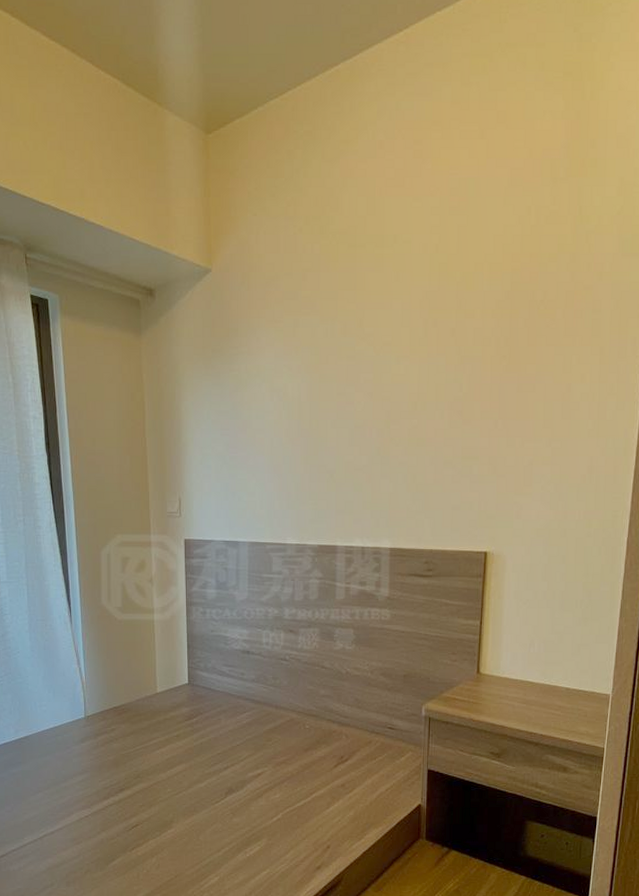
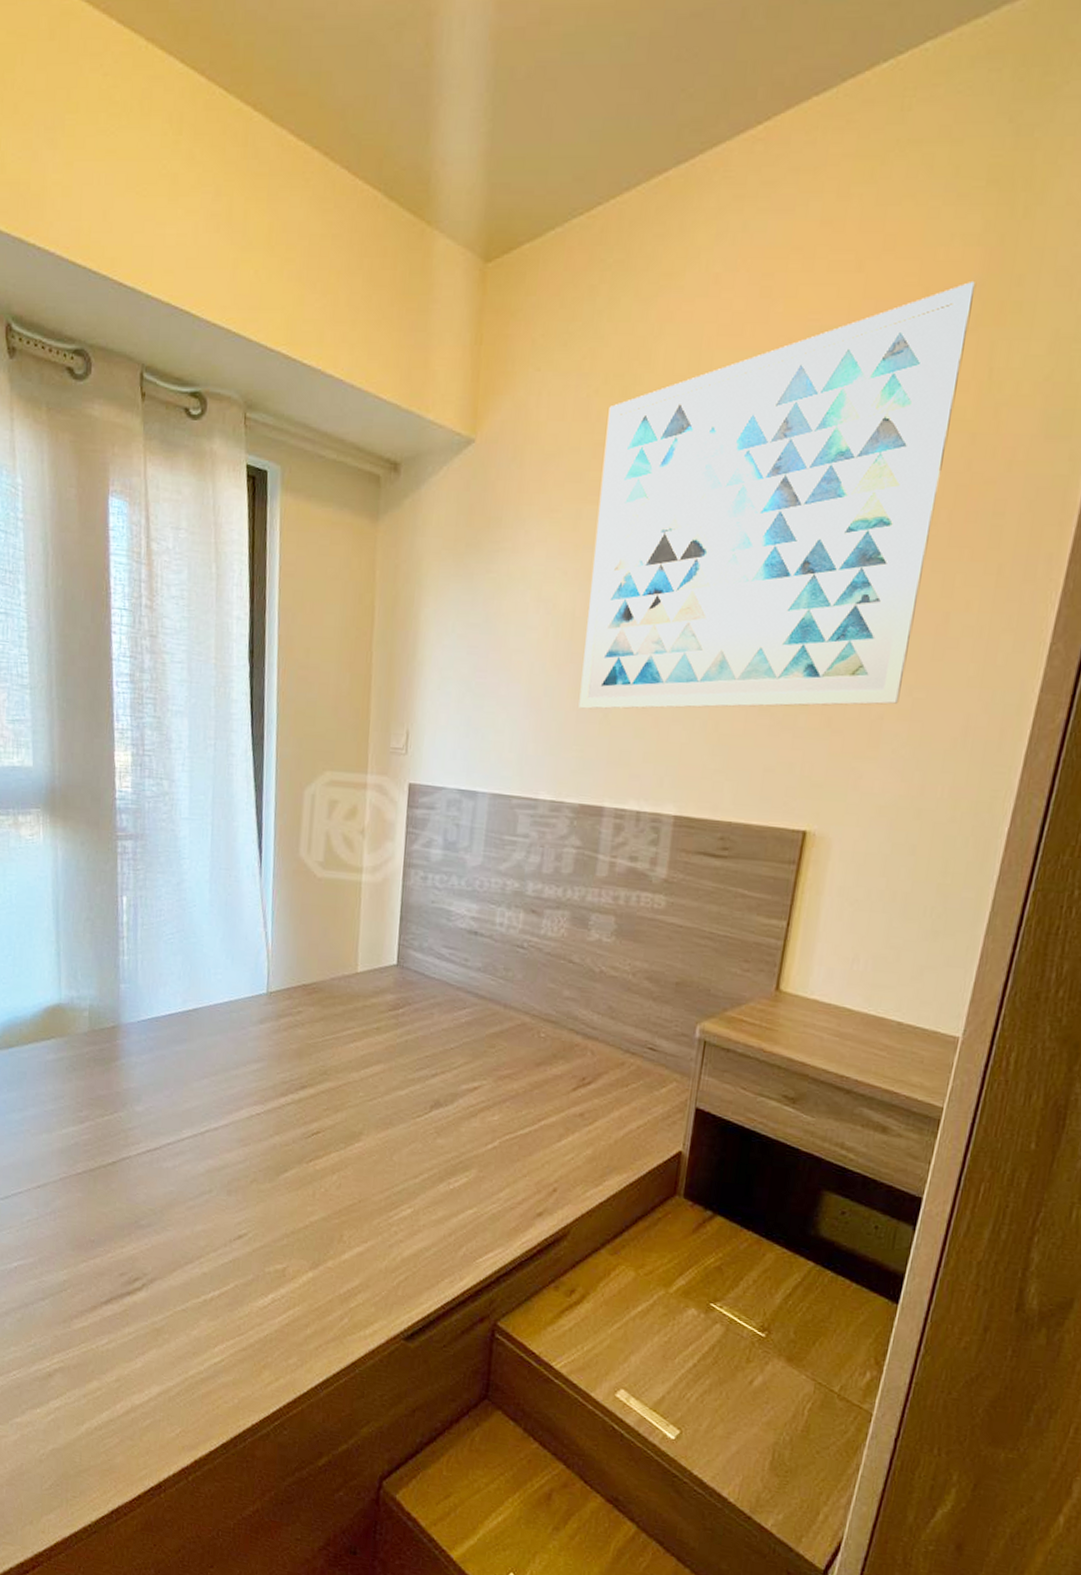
wall art: none [310,145,564,472] -> present [578,282,976,709]

